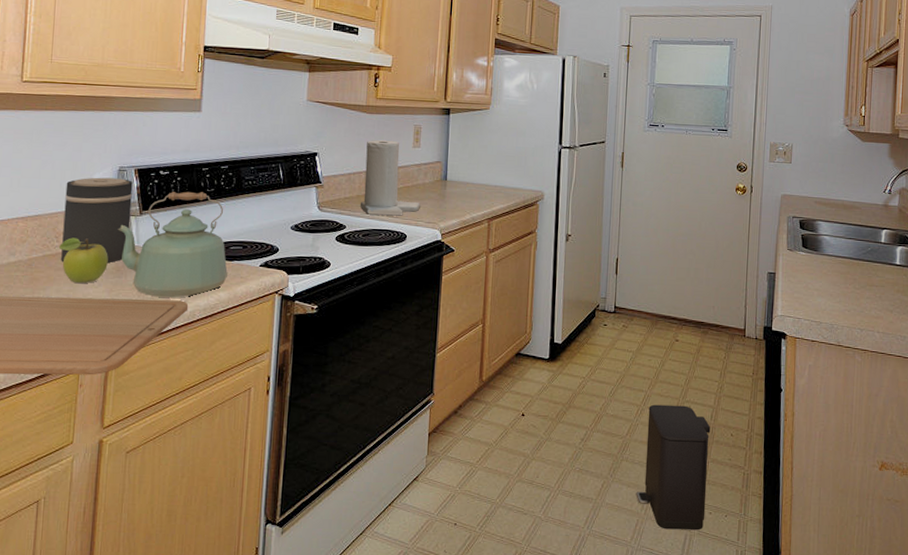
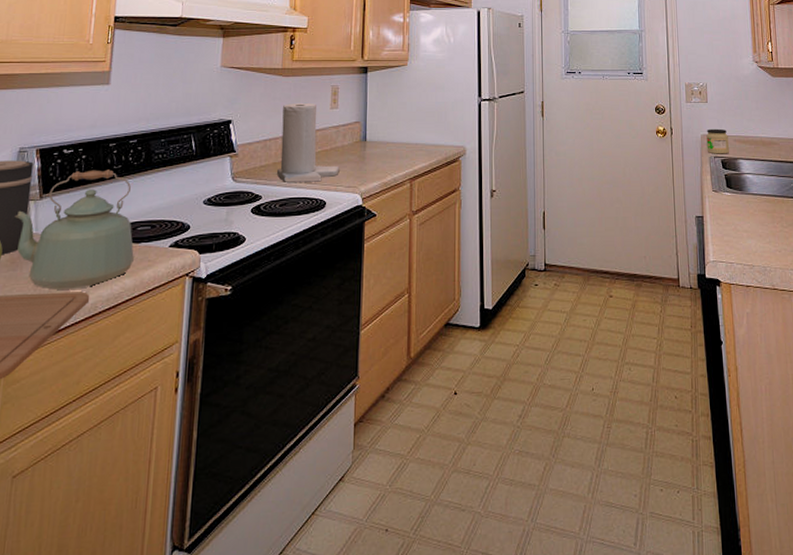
pedal bin: present [636,404,711,531] -> none [581,368,656,514]
jar: none [786,189,809,215] -> present [706,128,729,154]

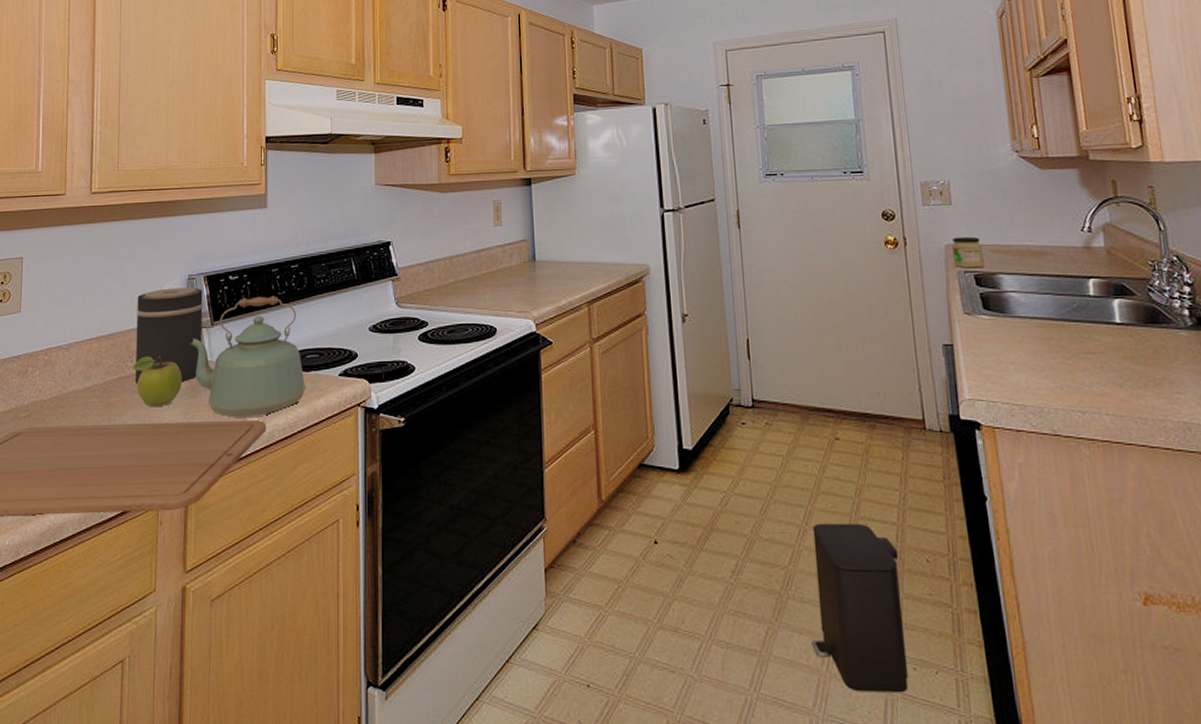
paper towel: present [276,103,340,182] -> none [441,221,509,308]
pedal bin: none [581,368,656,514] -> present [811,523,909,693]

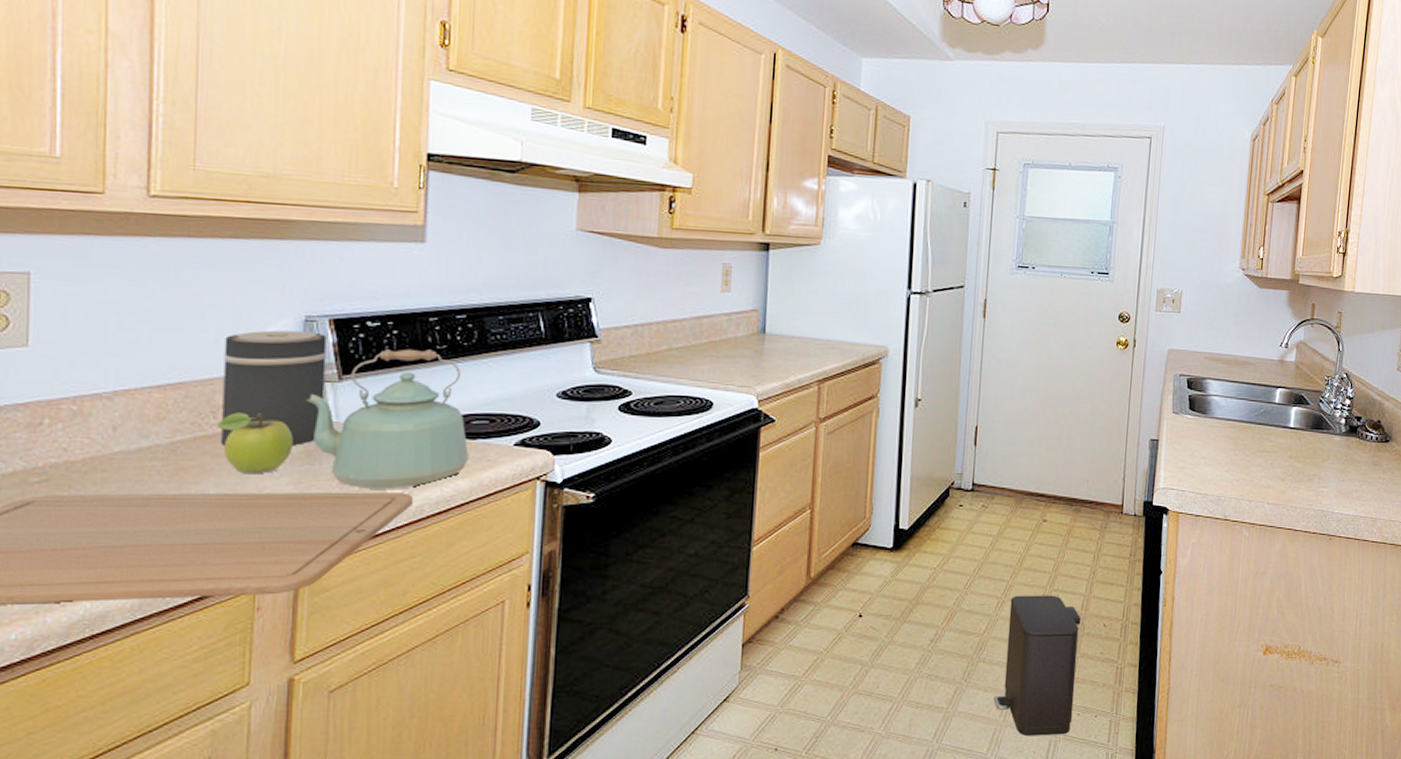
jar: present [952,236,984,269] -> none [1172,343,1199,373]

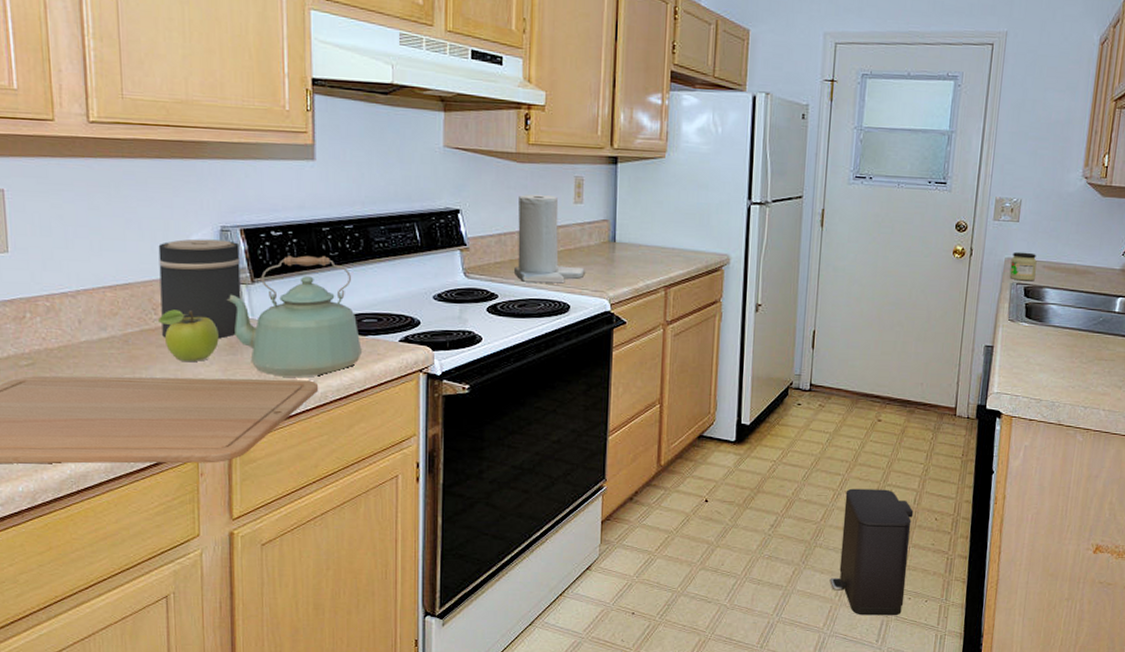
paper towel: none [650,282,731,379] -> present [513,194,585,284]
jar: none [1172,343,1199,373] -> present [1009,251,1037,281]

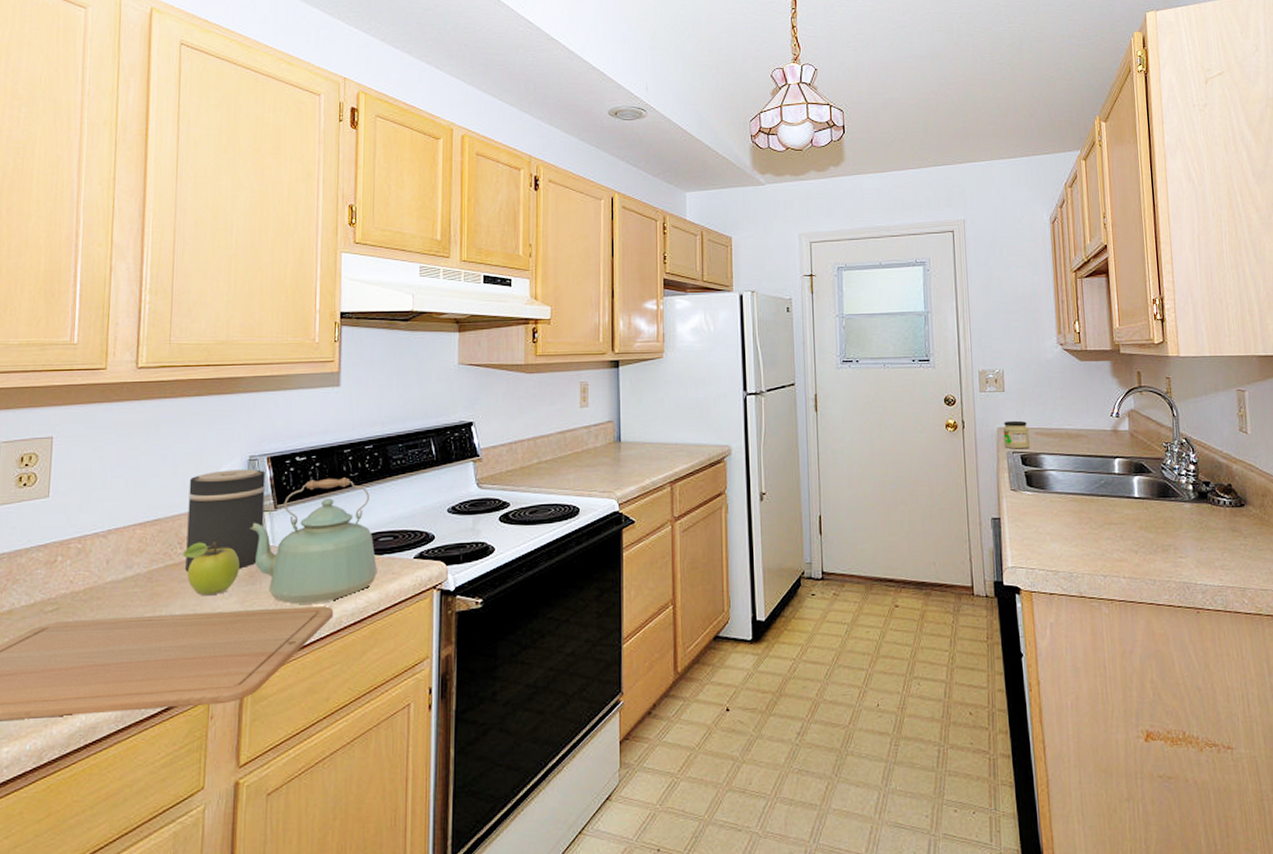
paper towel: present [513,194,585,284] -> none [524,402,593,488]
pedal bin: present [829,488,914,616] -> none [866,682,950,836]

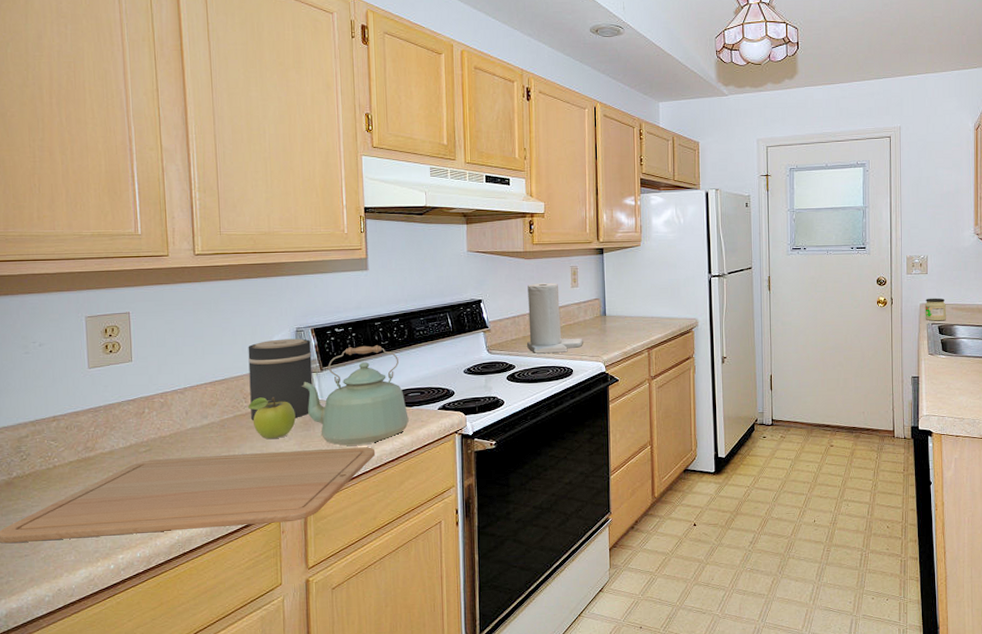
paper towel: none [524,402,593,488] -> present [526,283,583,353]

